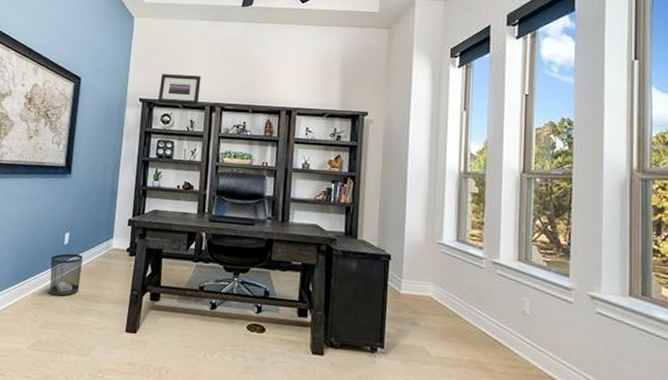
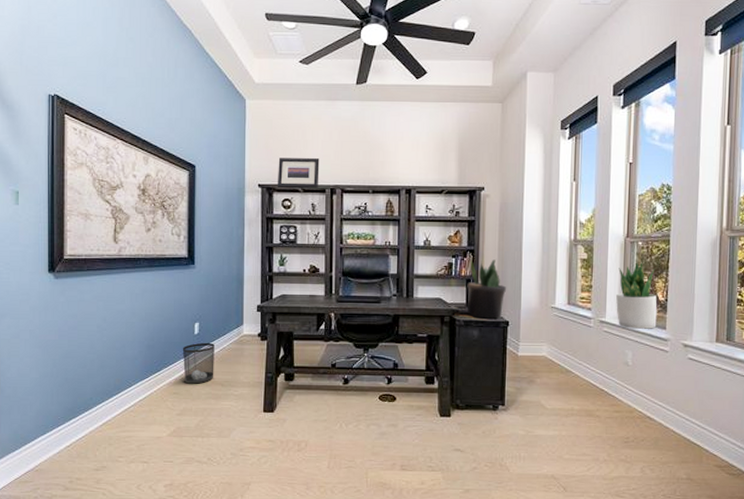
planter: none [345,183,390,251] -> present [466,257,507,319]
planter: none [511,201,559,276] -> present [616,263,657,330]

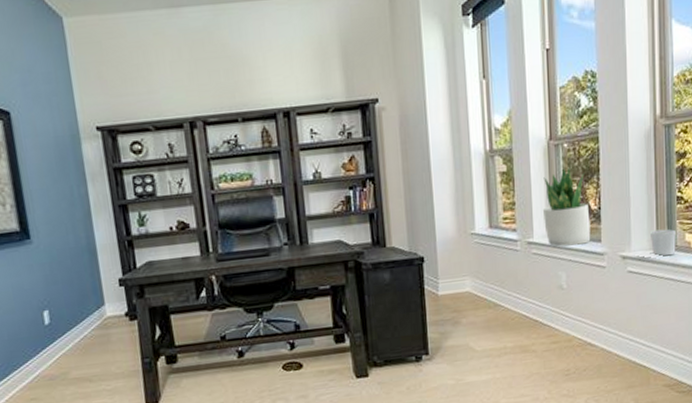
waste bin: present [182,342,215,384] -> none [32,332,79,386]
picture frame: present [277,158,320,188] -> none [117,85,174,128]
planter: present [466,257,507,319] -> none [369,185,418,258]
candle holder: none [711,325,734,350] -> present [651,229,676,257]

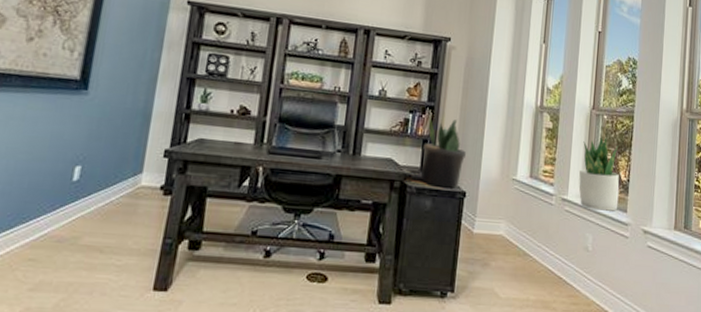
planter: none [369,185,418,258] -> present [420,114,467,188]
candle holder: present [651,229,676,257] -> none [670,211,692,239]

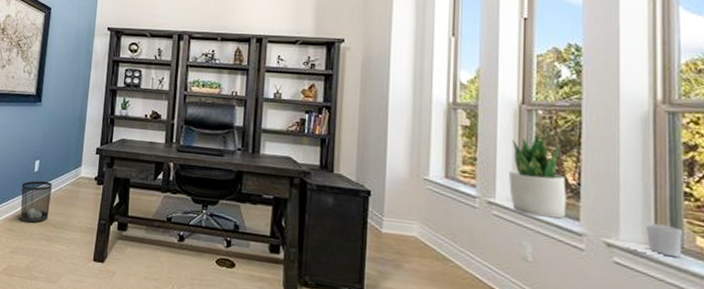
waste bin: none [47,192,99,249] -> present [20,180,52,223]
planter: present [420,114,467,188] -> none [320,114,369,187]
candle holder: none [670,211,692,239] -> present [647,222,682,258]

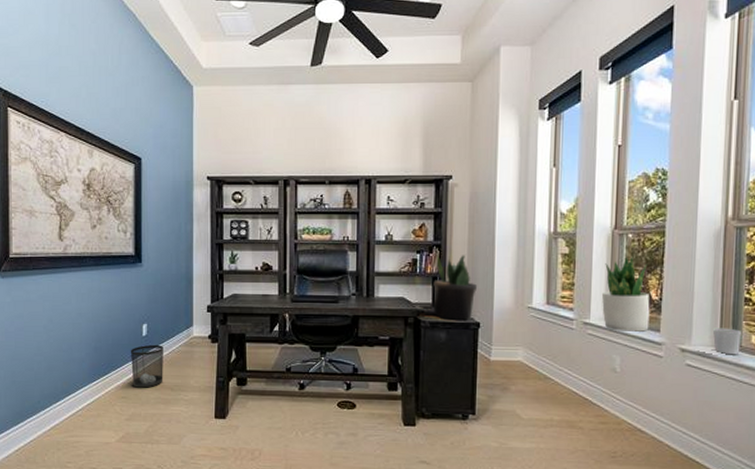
planter: none [320,114,369,187] -> present [433,252,478,320]

